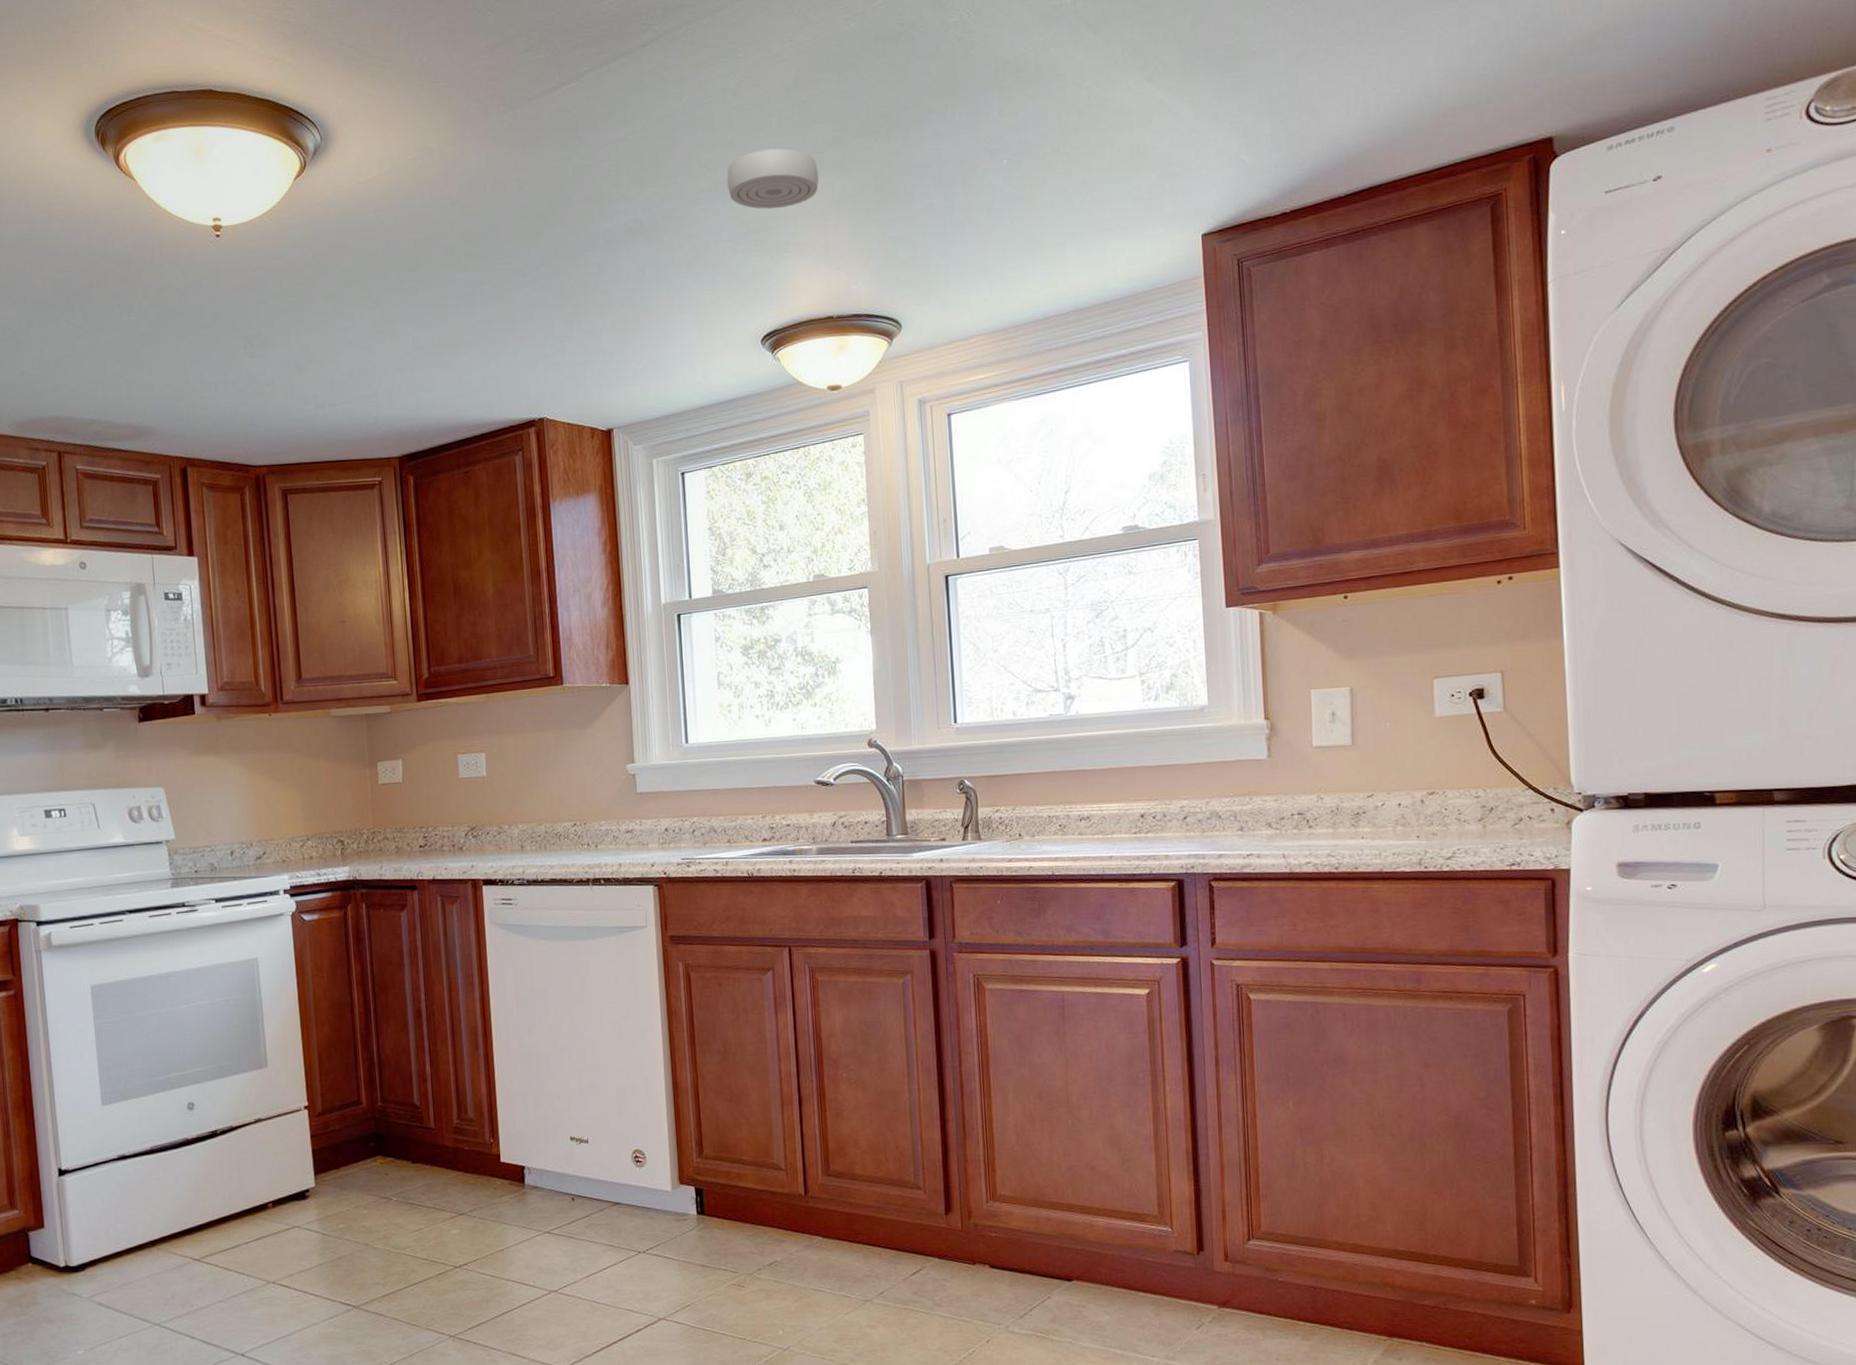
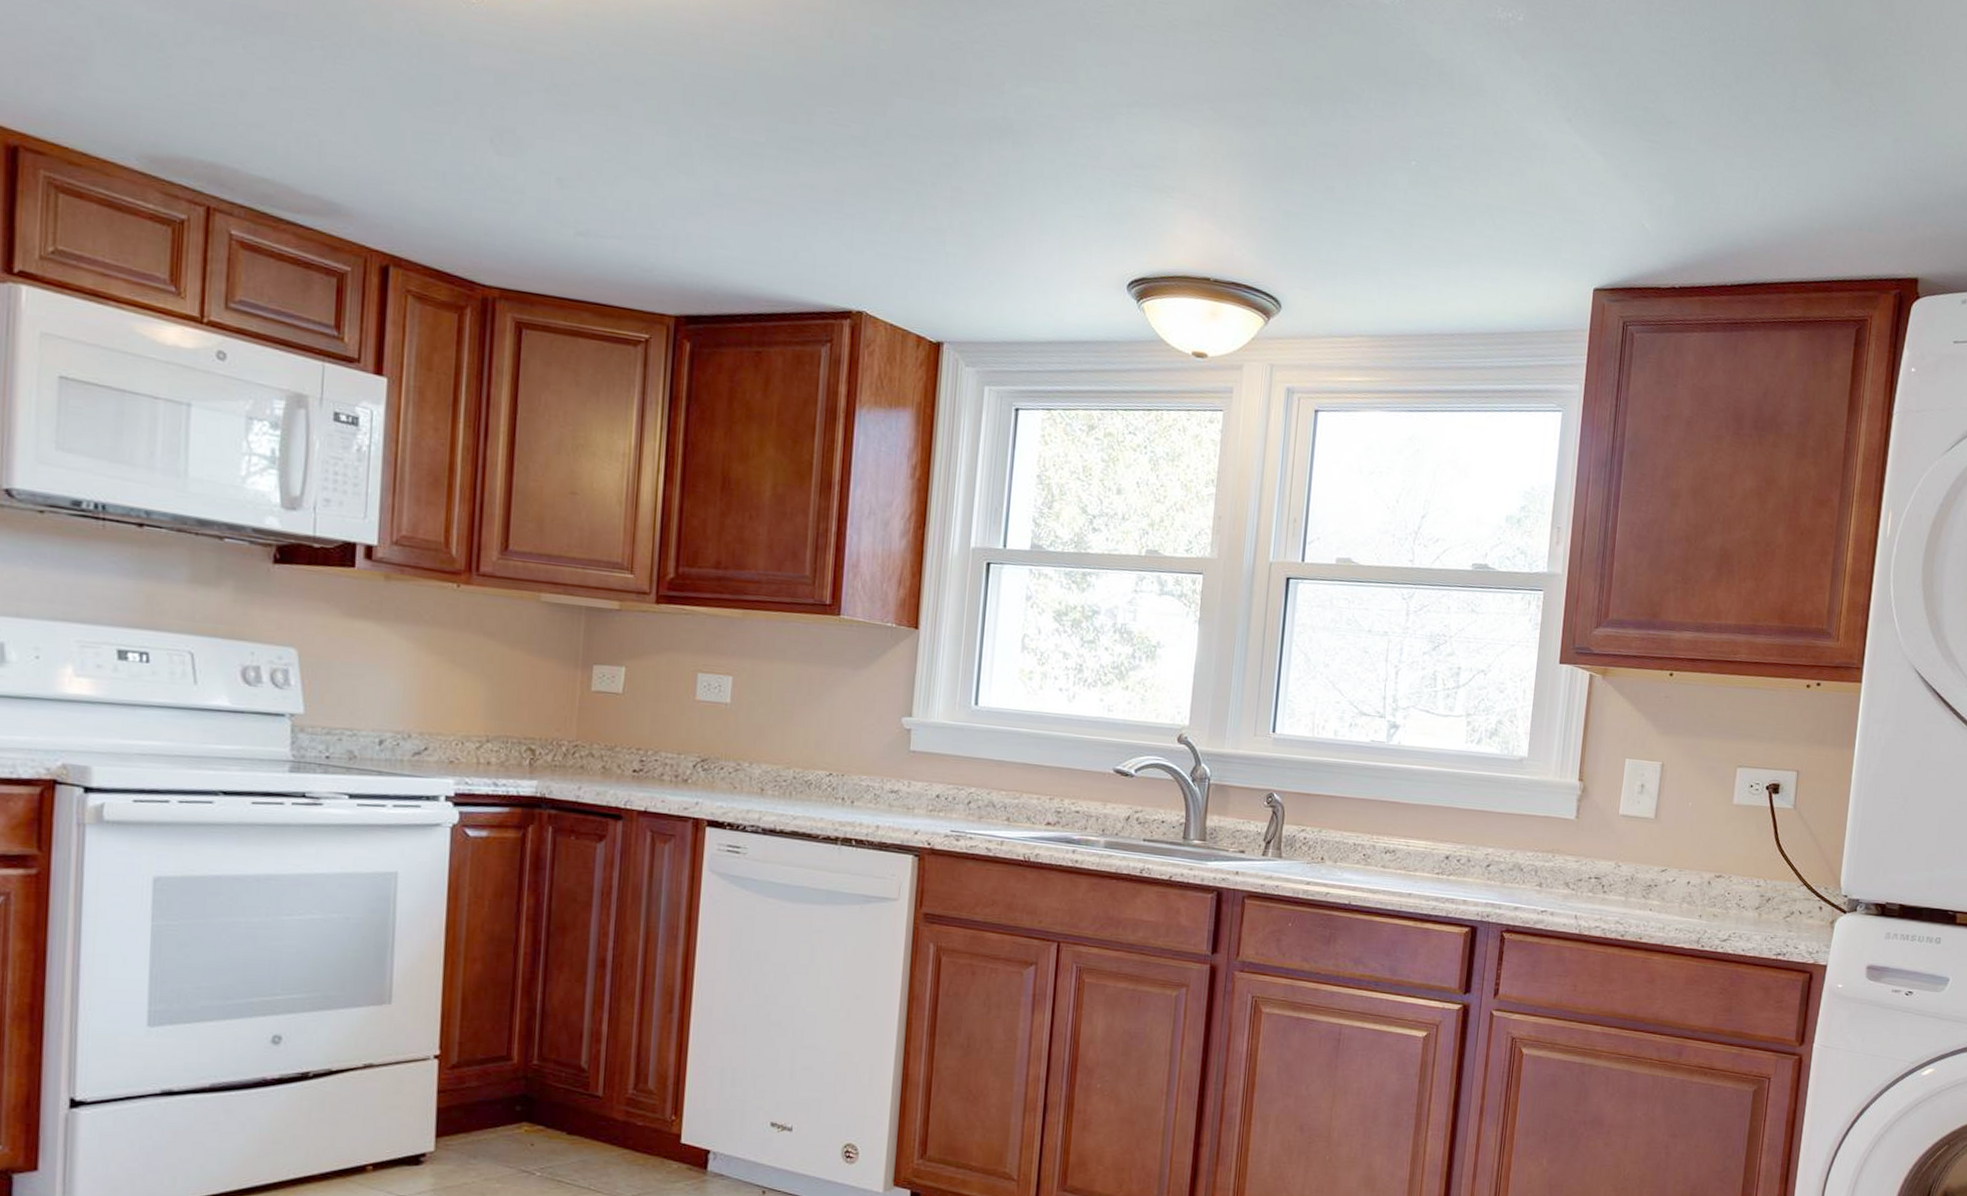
smoke detector: present [727,148,819,209] -> none [1115,79,1218,150]

